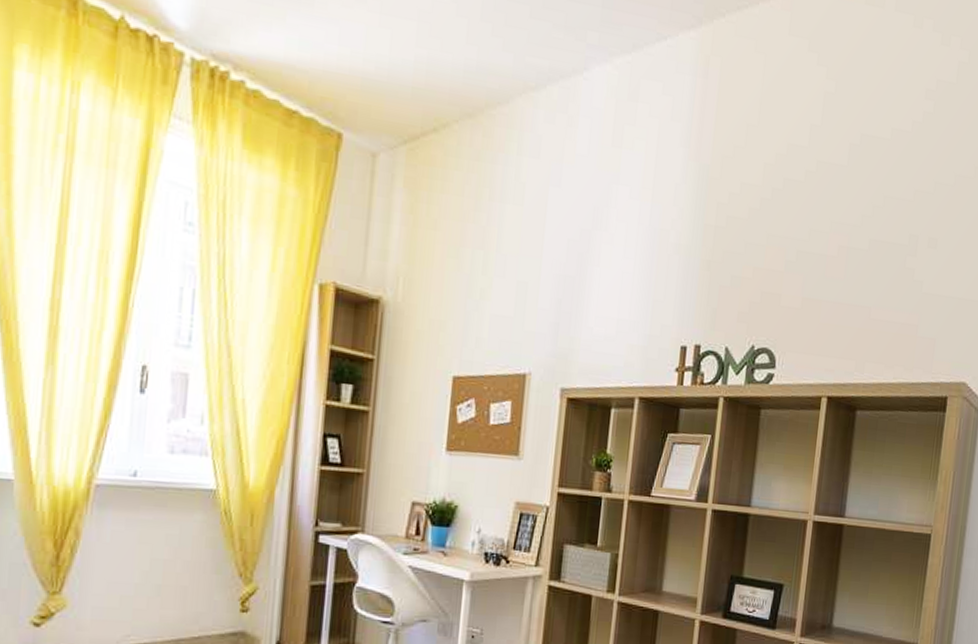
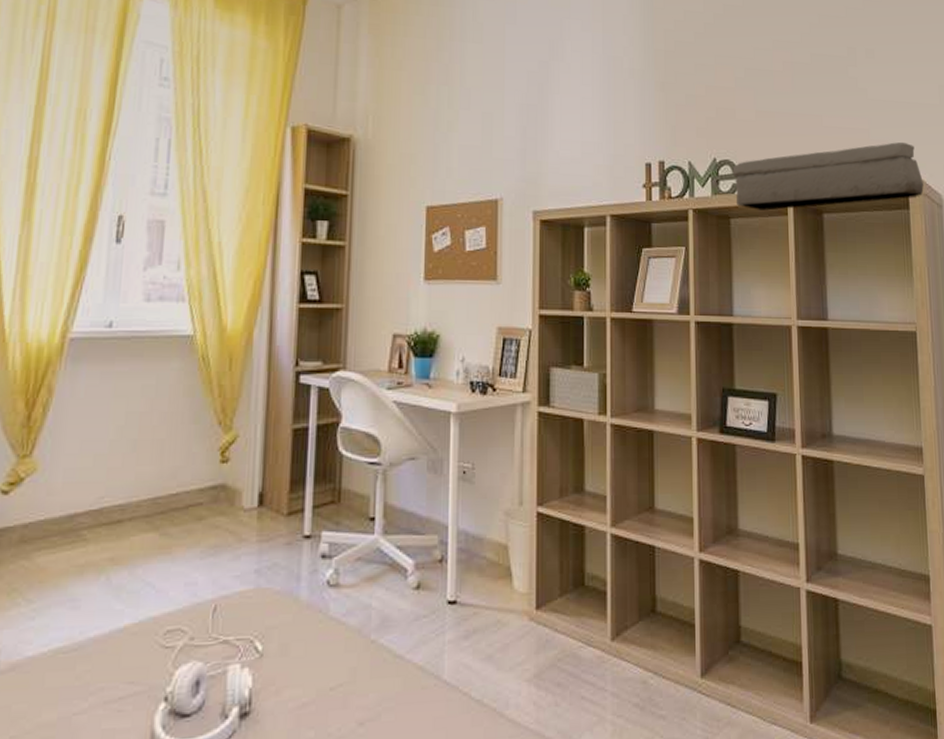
decorative box: none [768,340,965,404] -> present [732,141,924,211]

